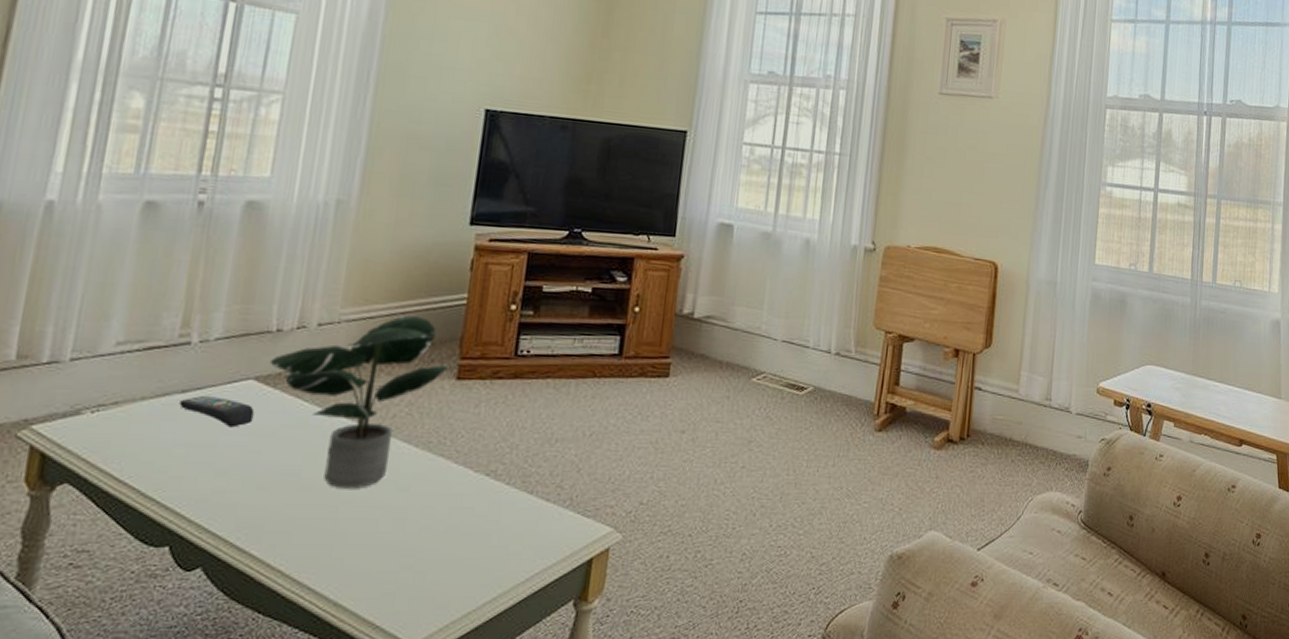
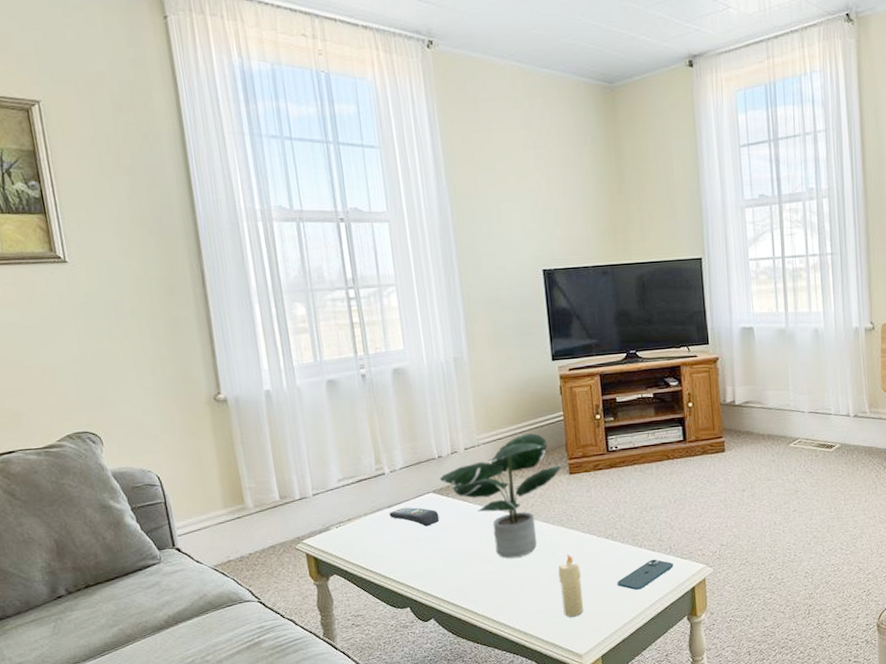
candle: none [400,491,440,586] -> present [558,554,584,617]
smartphone: none [487,512,570,555] -> present [617,559,673,590]

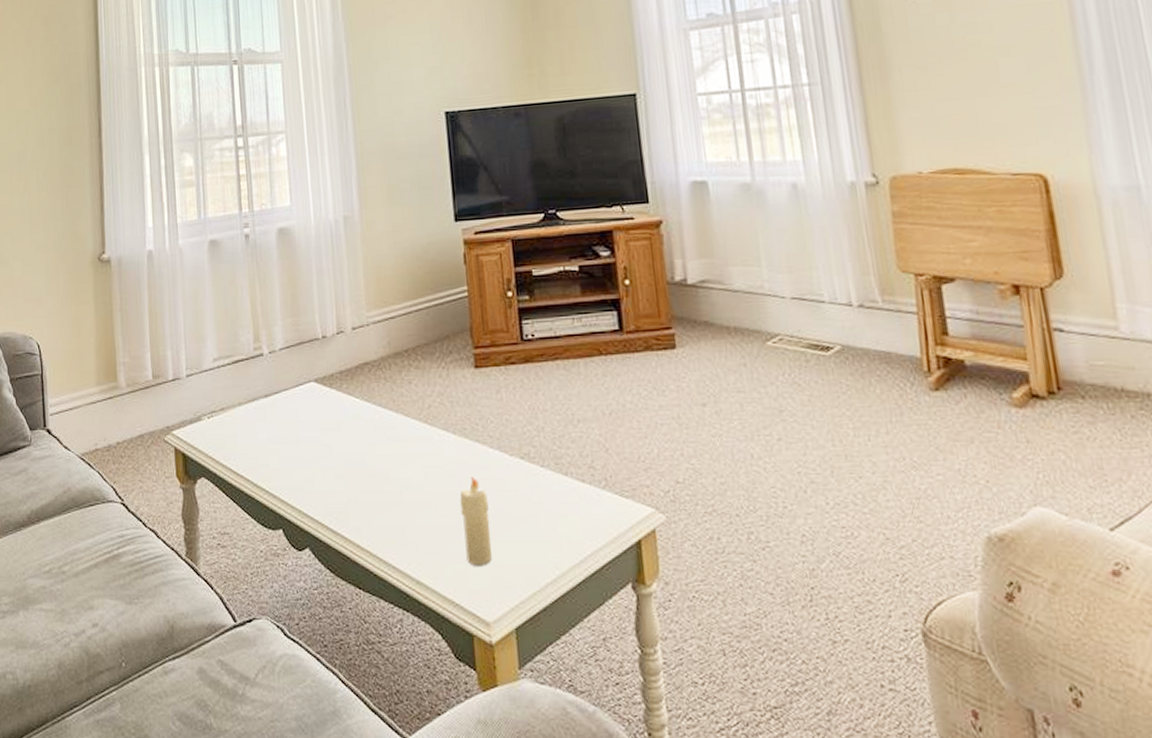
remote control: present [389,507,440,527] -> none [265,398,321,425]
potted plant: present [439,432,563,559] -> none [322,311,466,475]
smartphone: present [617,559,673,590] -> none [536,493,611,536]

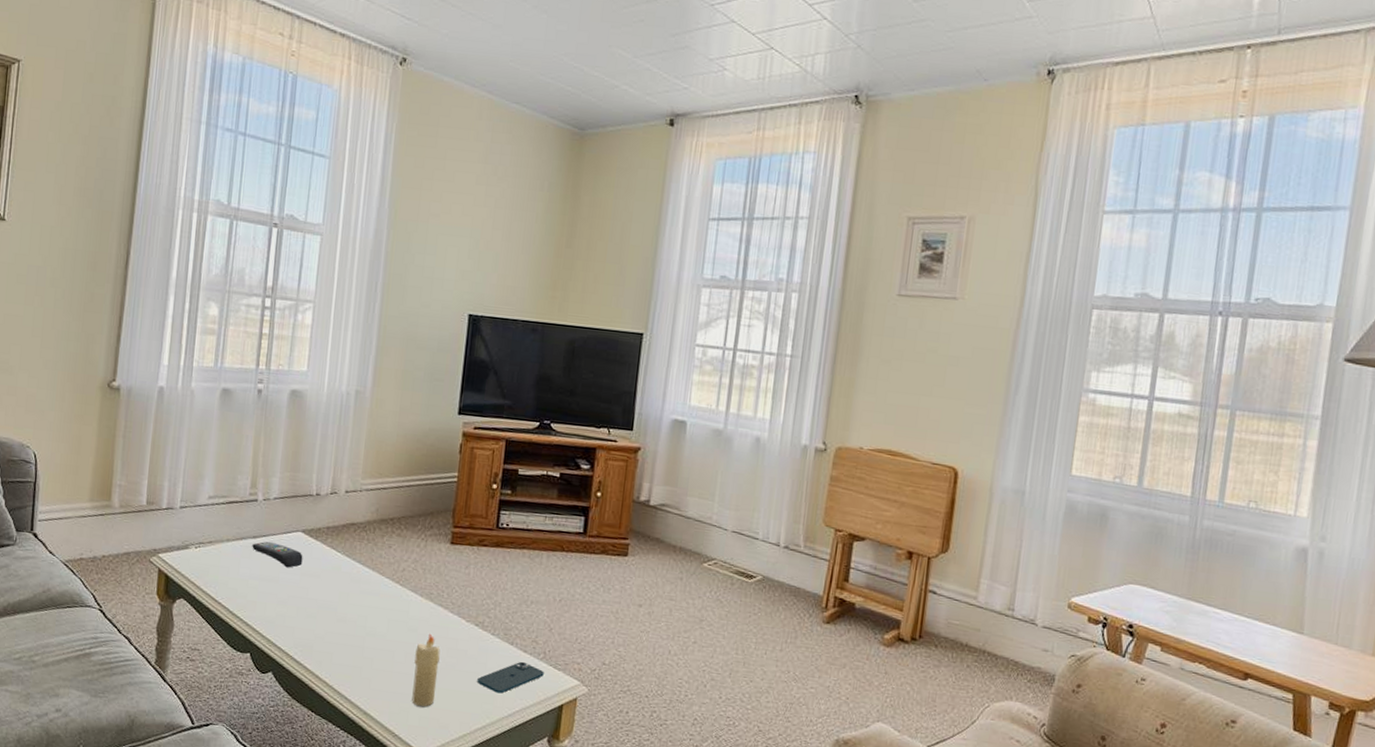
remote control: none [265,398,321,425] -> present [252,541,303,568]
smartphone: none [536,493,611,536] -> present [477,661,544,694]

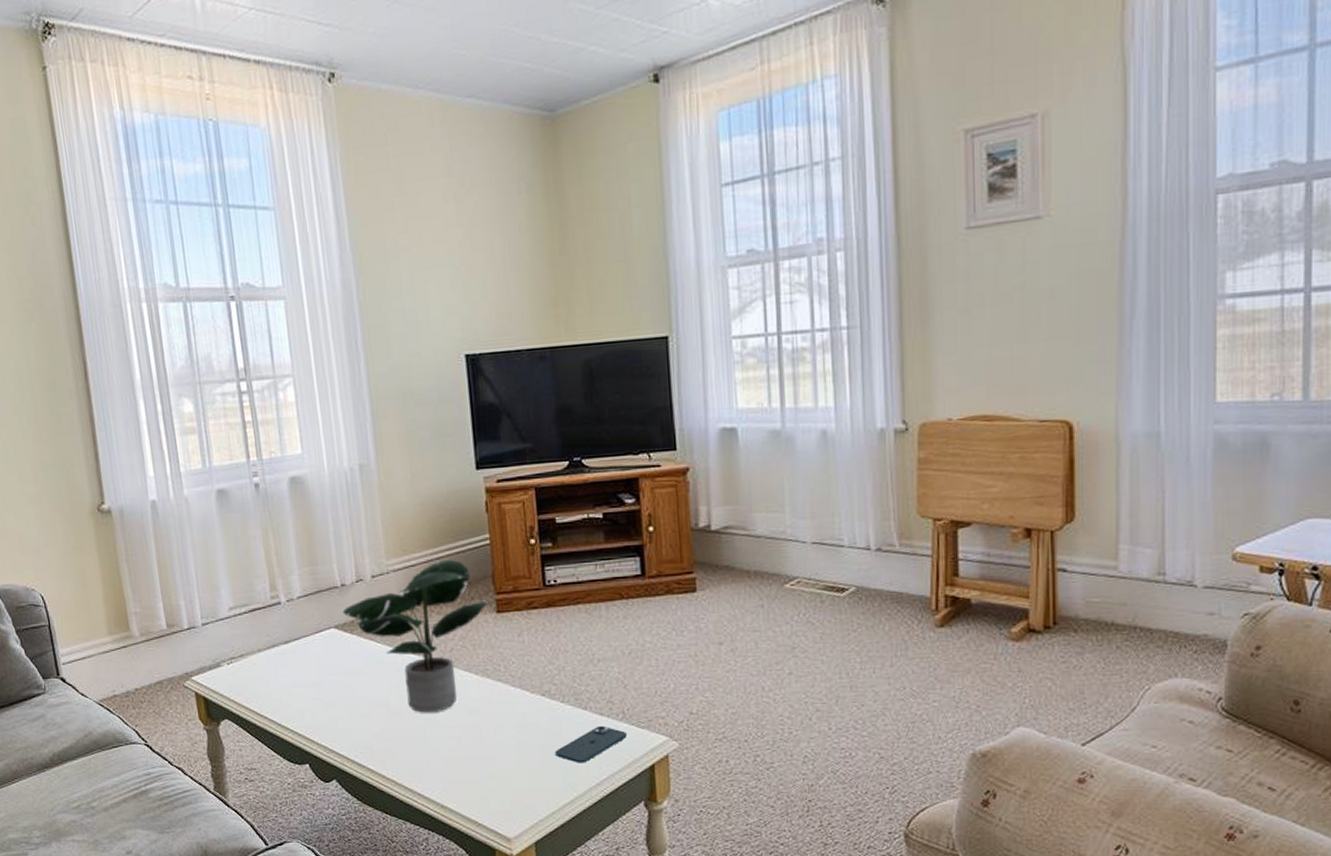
remote control: present [252,541,303,568] -> none [285,644,343,669]
potted plant: none [312,488,445,625] -> present [342,559,488,713]
candle: present [412,633,441,707] -> none [482,712,514,791]

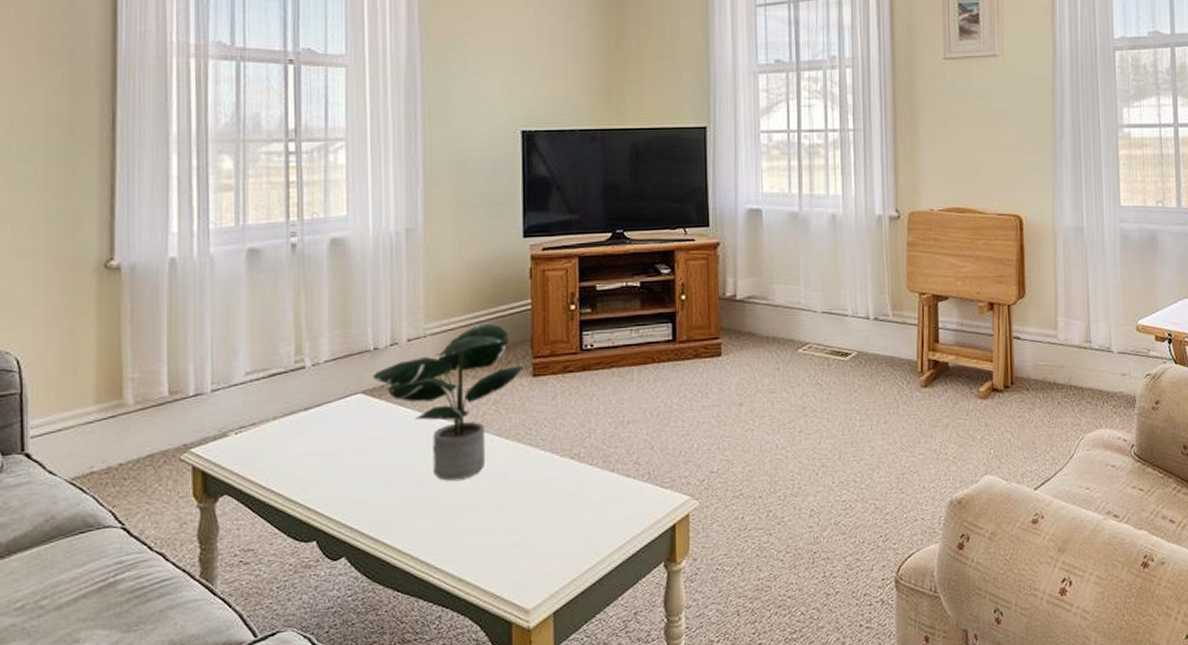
smartphone: present [555,725,627,763] -> none [581,487,651,527]

